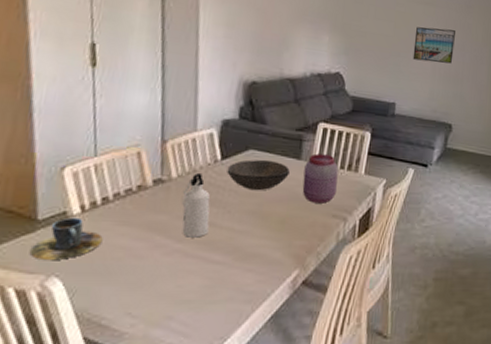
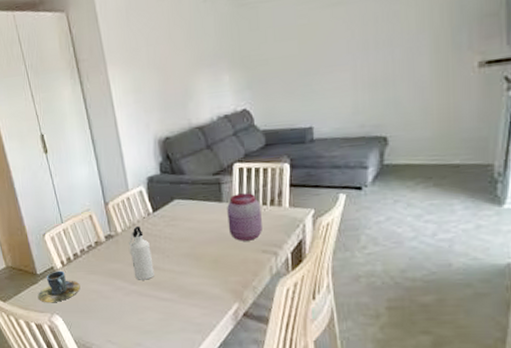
bowl: present [227,159,291,191] -> none [159,206,215,236]
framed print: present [412,27,455,64] -> none [324,25,378,74]

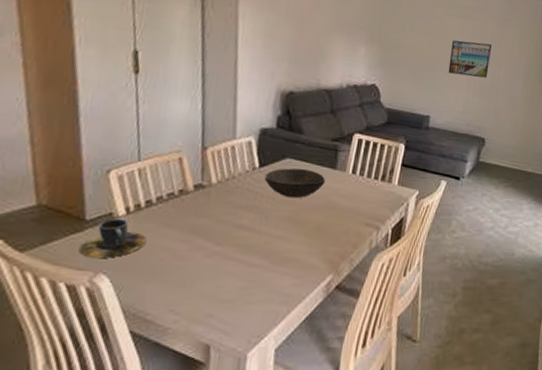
water bottle: present [128,227,154,280] -> none [220,180,249,241]
bowl: none [159,206,215,236] -> present [264,168,326,199]
jar: present [227,193,262,241] -> none [337,164,373,212]
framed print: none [324,25,378,74] -> present [448,40,491,78]

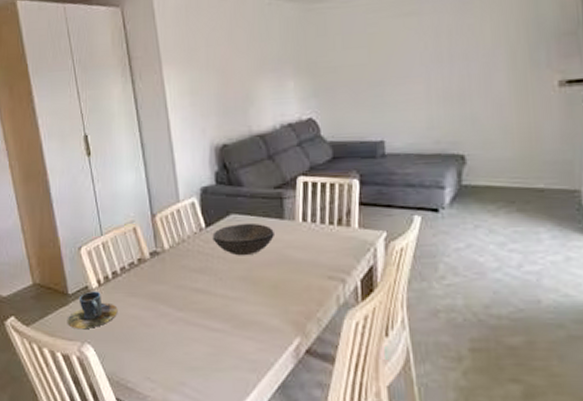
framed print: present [448,40,491,78] -> none [396,38,453,85]

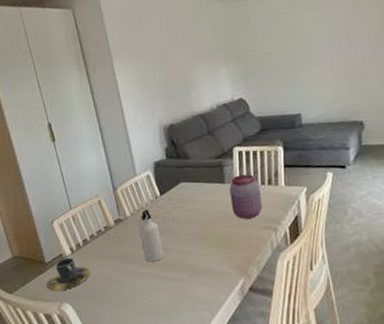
water bottle: none [176,243,204,306] -> present [138,210,164,262]
bowl: present [212,222,276,256] -> none [166,188,219,217]
jar: none [289,210,329,265] -> present [229,174,262,219]

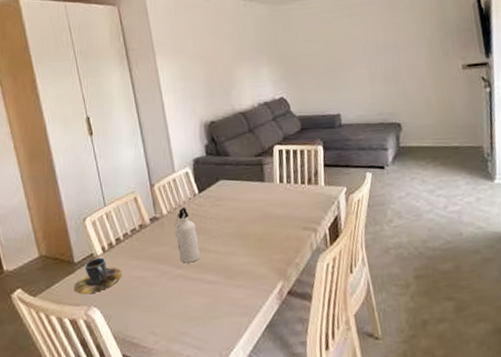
jar: present [229,174,262,219] -> none [269,173,302,219]

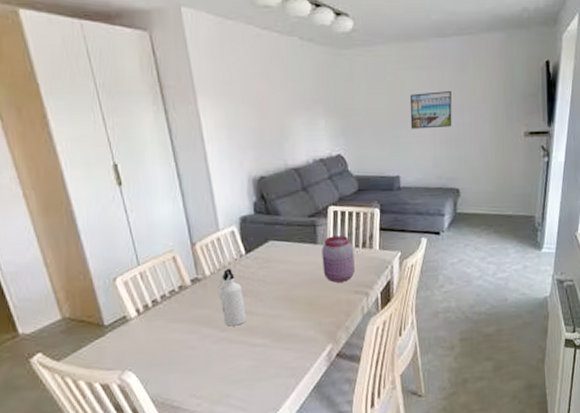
cup: present [73,257,122,295] -> none [104,319,160,359]
jar: none [269,173,302,219] -> present [322,235,355,283]
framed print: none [345,33,388,70] -> present [409,91,452,129]

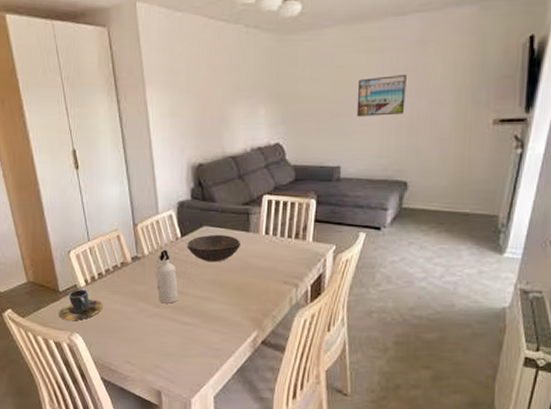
cup: none [104,319,160,359] -> present [58,289,103,321]
bowl: none [252,248,310,278] -> present [187,234,242,263]
jar: present [322,235,355,283] -> none [253,225,286,271]

